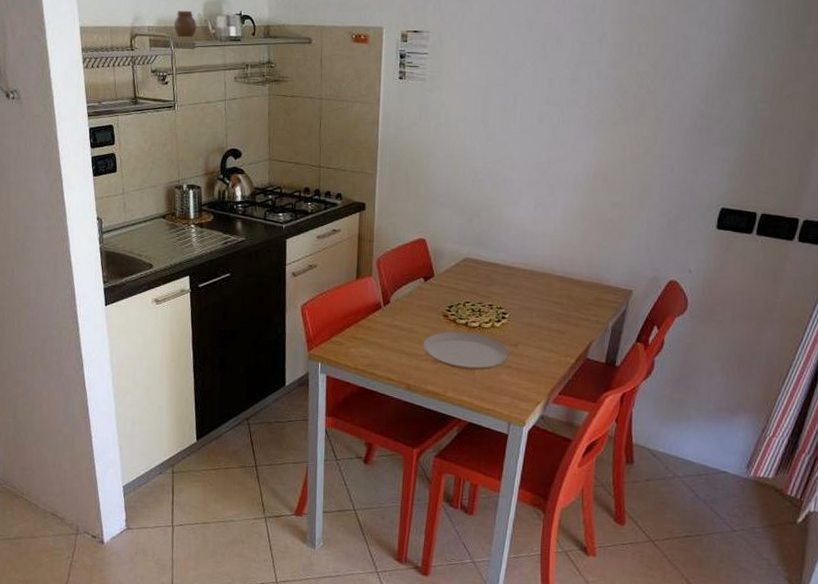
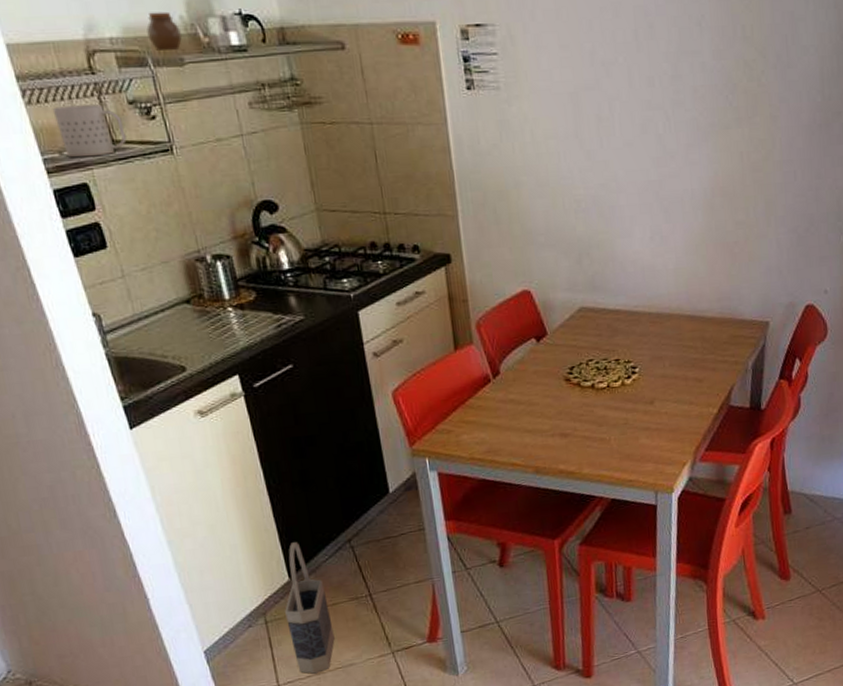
mug: none [100,71,145,107] -> present [52,104,127,158]
bag: none [188,412,223,522] -> present [285,542,335,674]
plate: present [423,331,510,370] -> none [546,395,647,440]

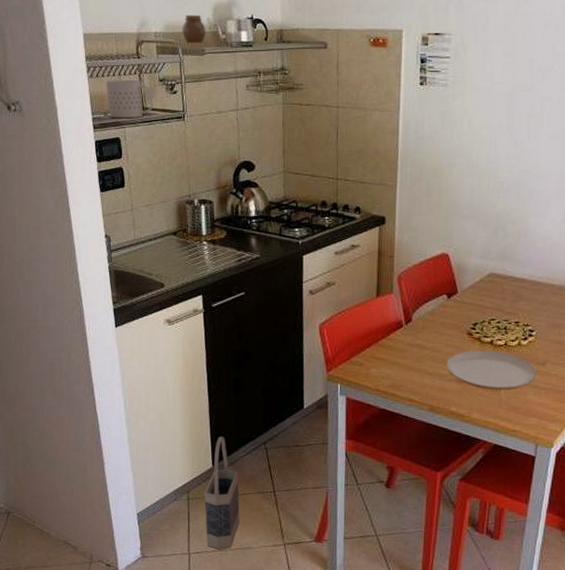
plate: none [546,395,647,440] -> present [446,350,538,390]

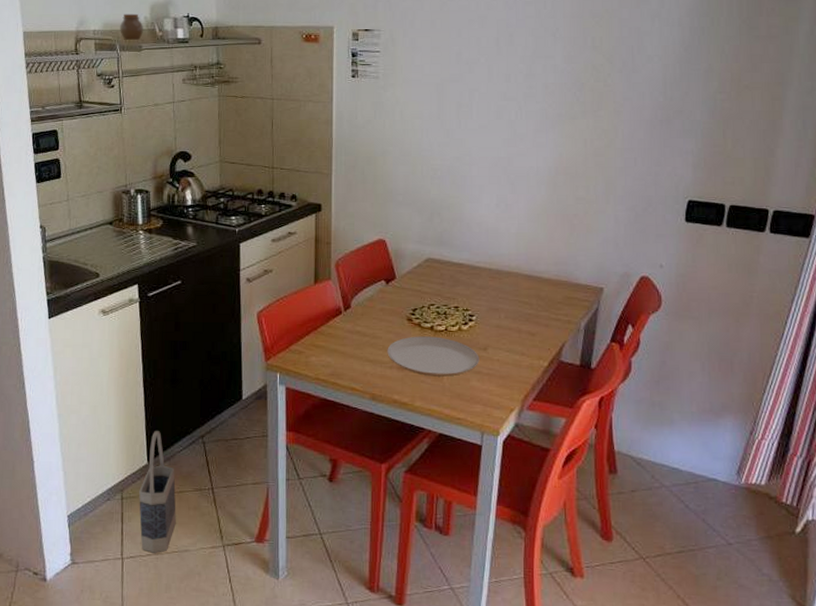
mug: present [106,80,153,119] -> none [44,75,91,112]

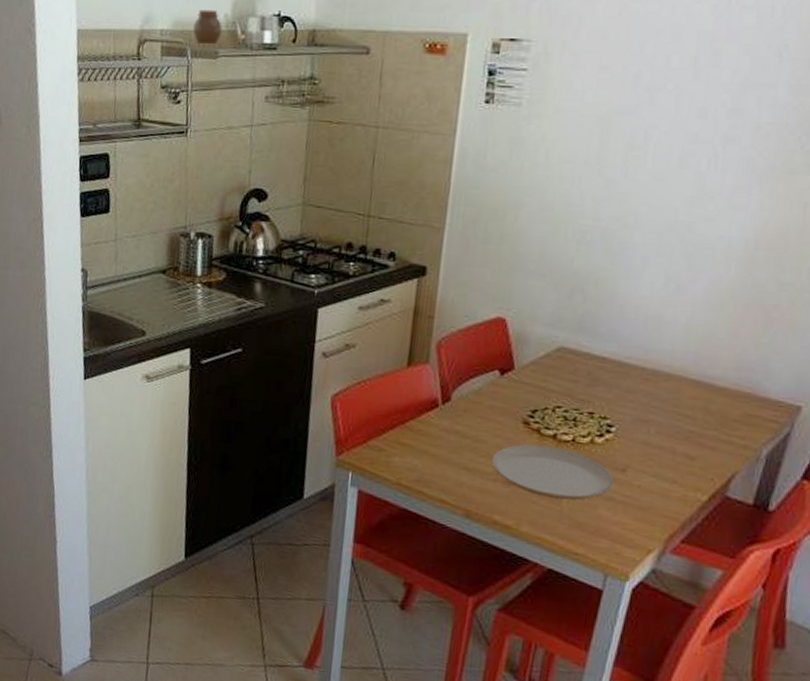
bag: present [139,431,176,553] -> none [169,523,216,663]

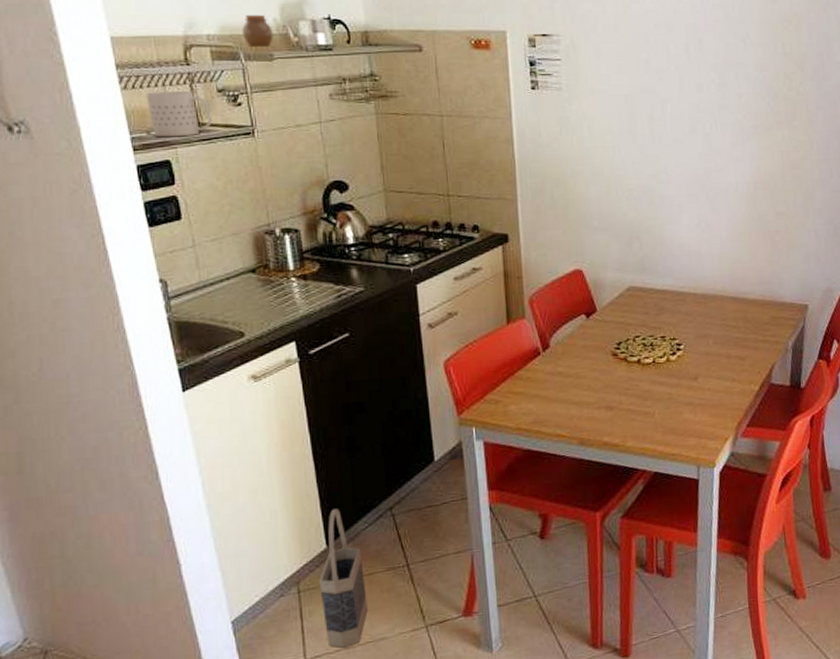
mug: none [98,85,152,132] -> present [145,91,212,138]
bag: none [169,523,216,663] -> present [319,509,368,648]
plate: present [491,444,615,500] -> none [593,370,691,413]

